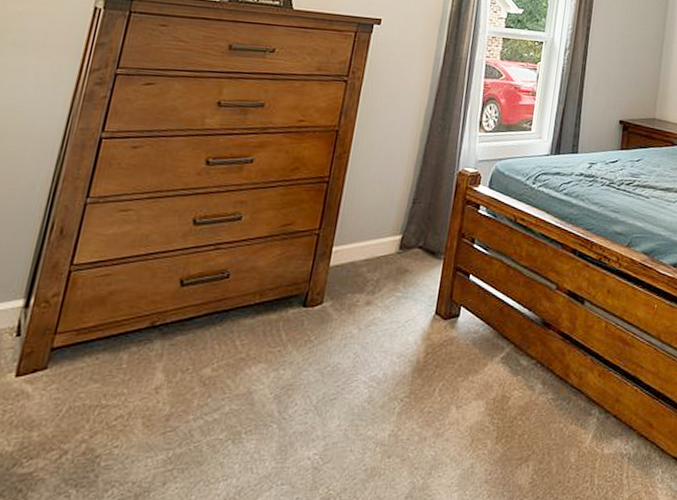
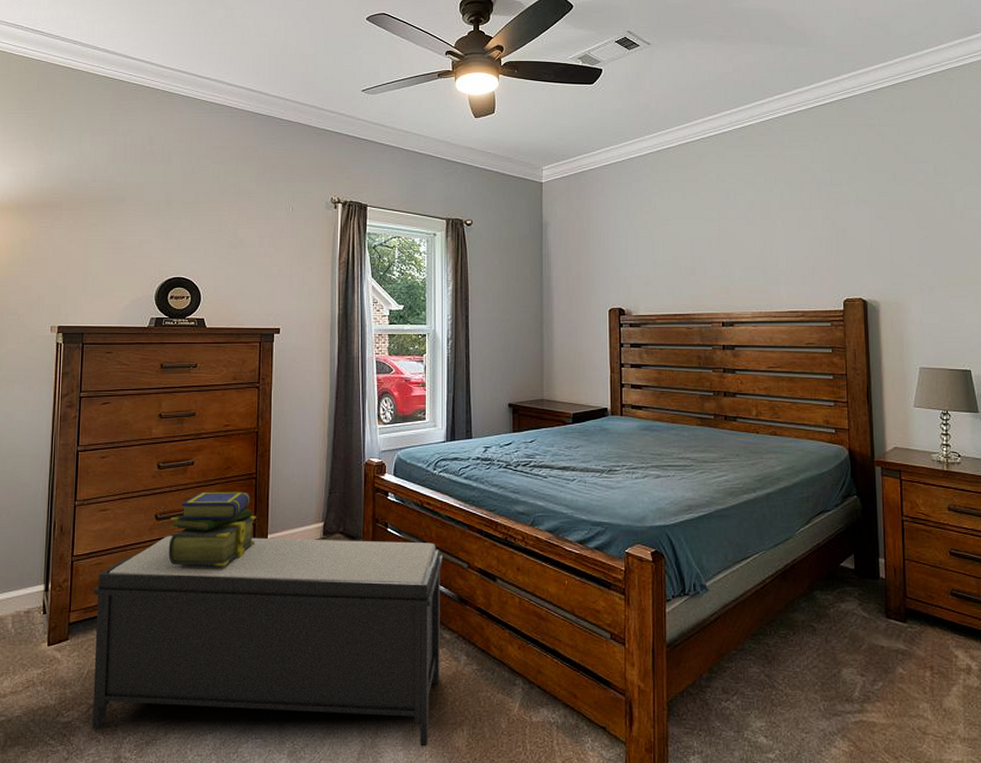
bench: none [61,244,532,486] -> present [92,536,444,747]
stack of books: none [202,195,322,283] -> present [168,491,256,567]

